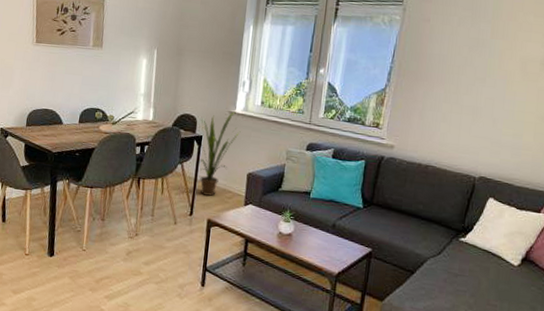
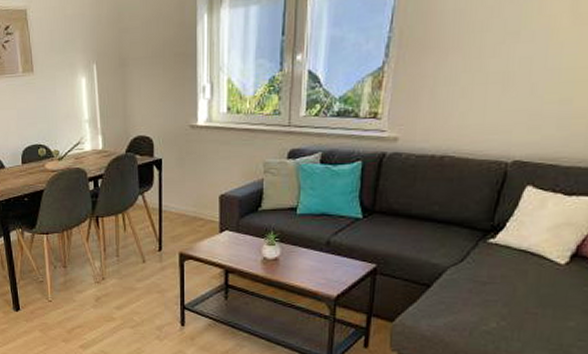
house plant: present [198,111,241,196] -> none [158,125,206,228]

